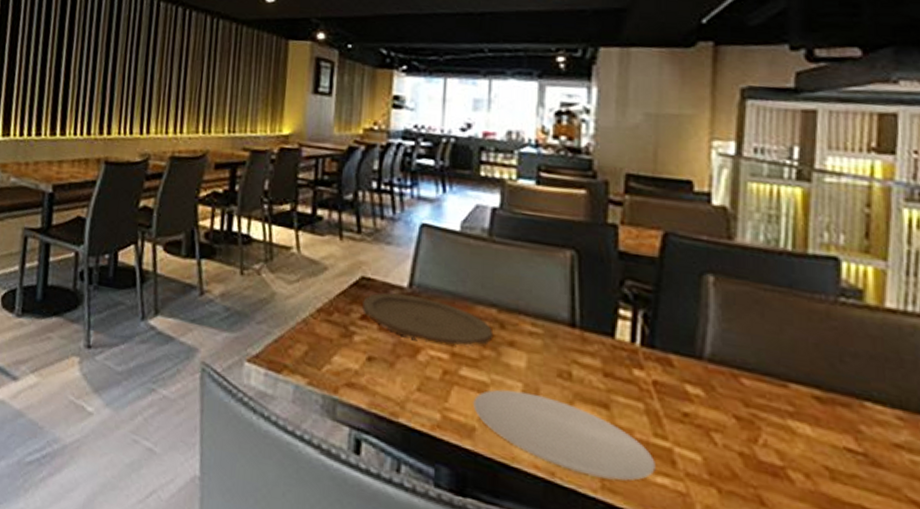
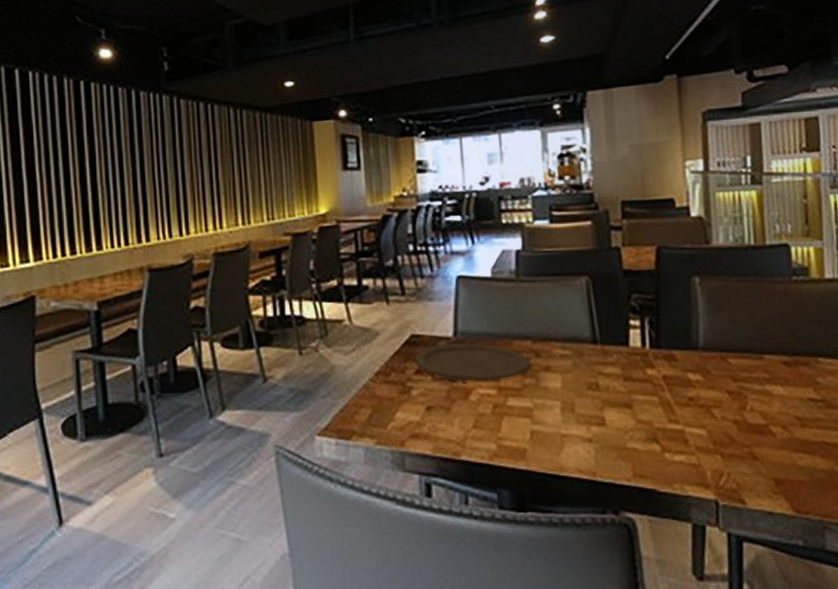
plate: present [473,389,655,482] -> none [522,408,673,469]

